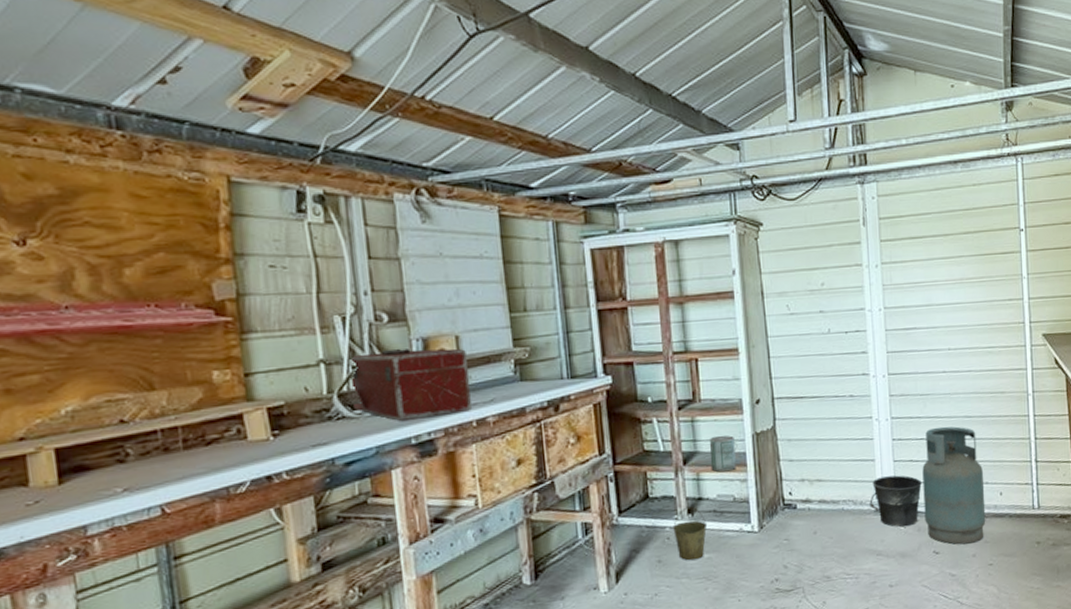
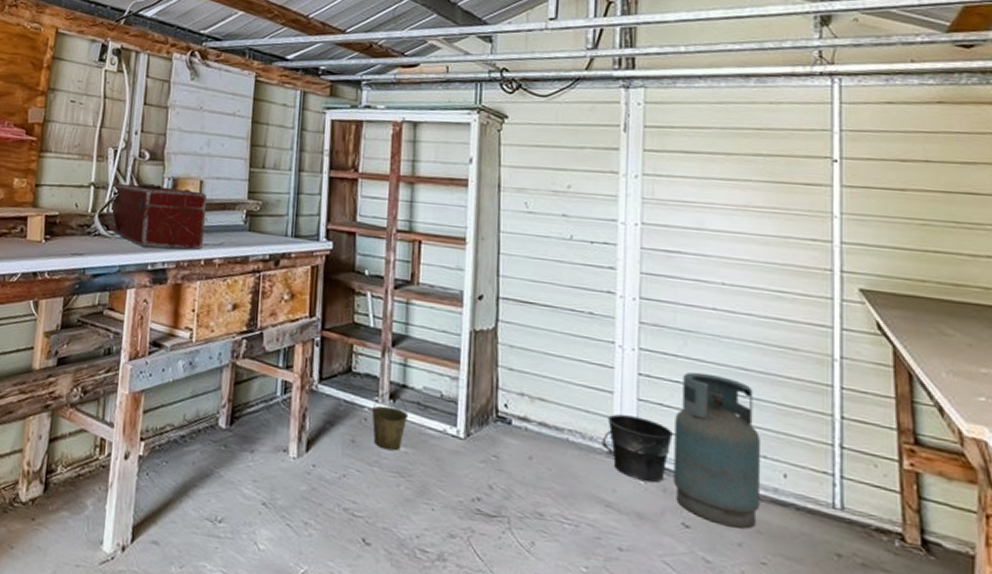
paint can: present [709,435,738,472] -> none [420,324,452,365]

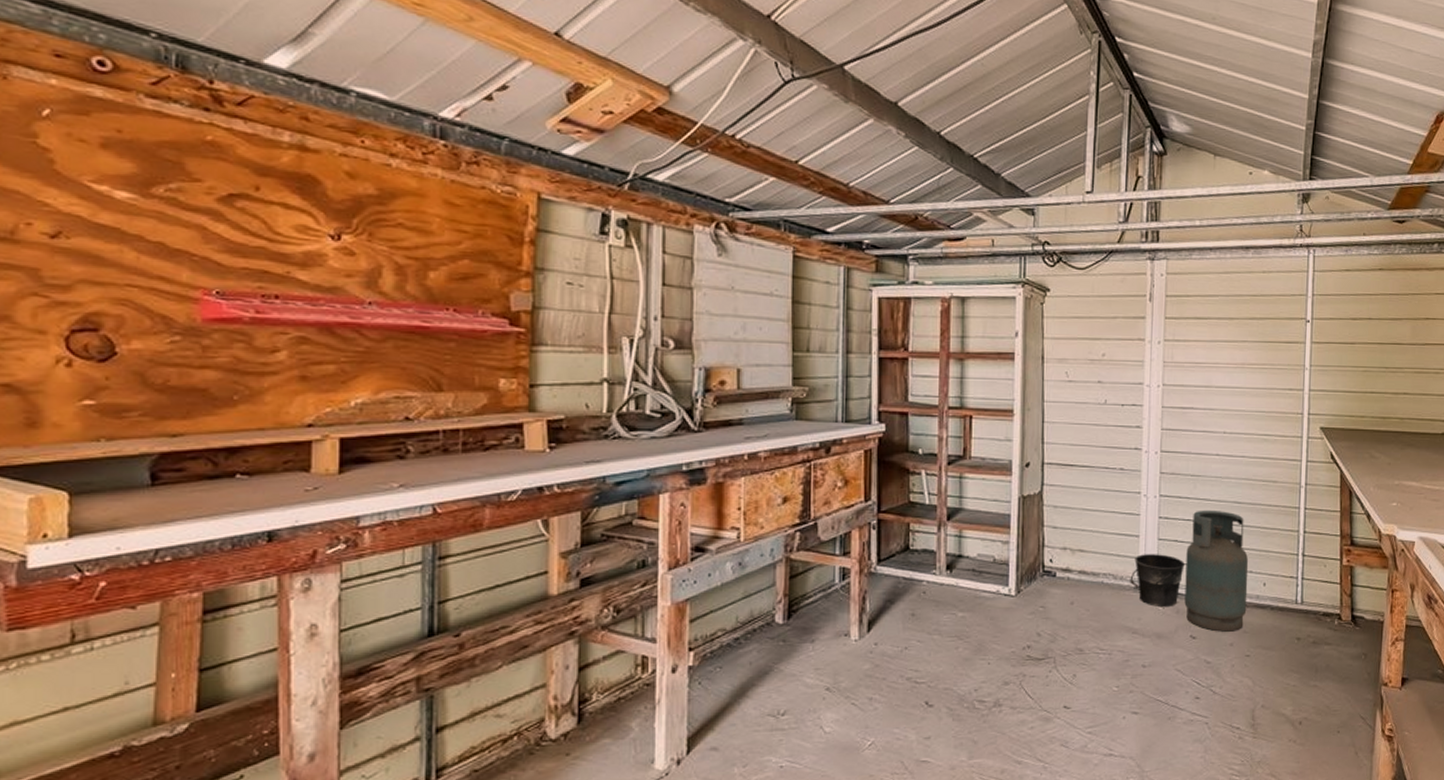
toolbox: present [109,183,207,251] -> none [631,375,746,448]
bucket: present [371,391,409,451] -> none [930,563,965,618]

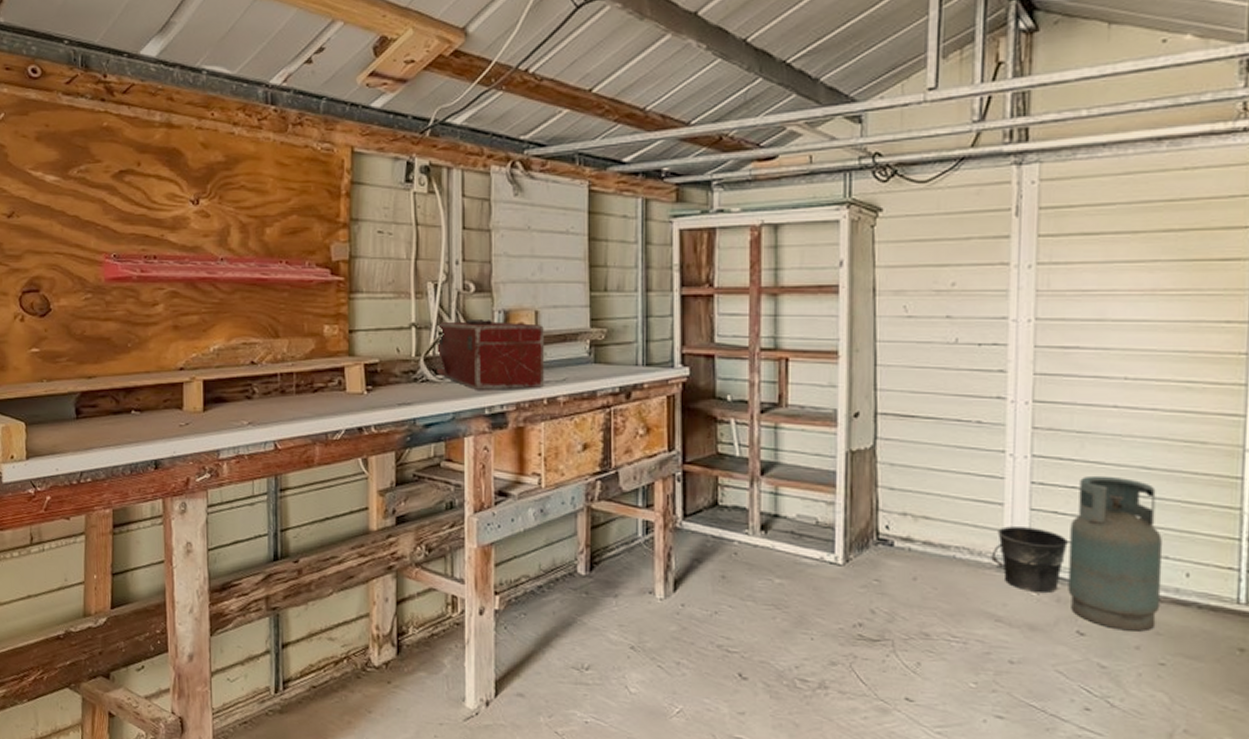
toolbox: none [631,375,746,448] -> present [436,318,544,392]

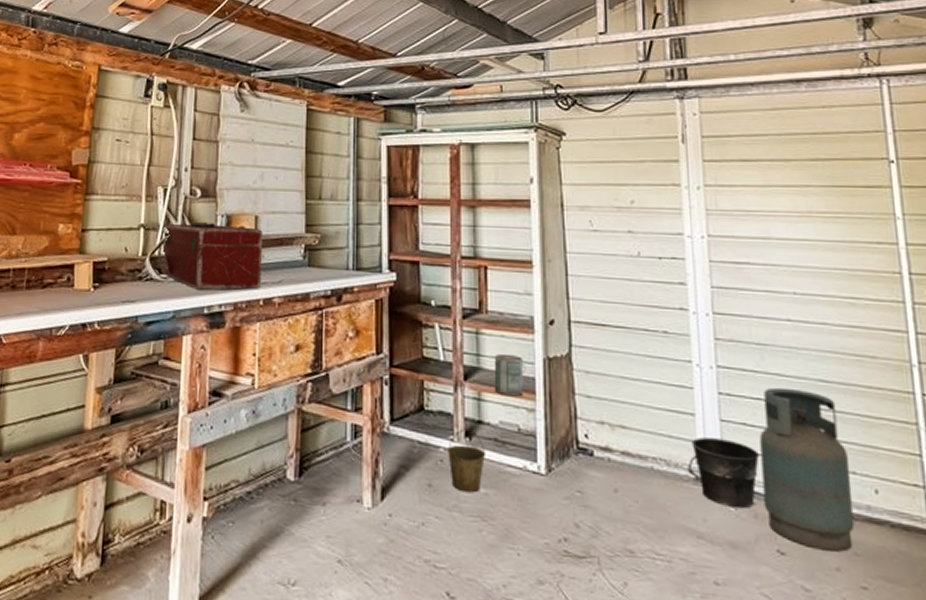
bucket: none [742,522,782,583] -> present [448,428,487,493]
paint can: none [792,447,827,491] -> present [494,353,526,397]

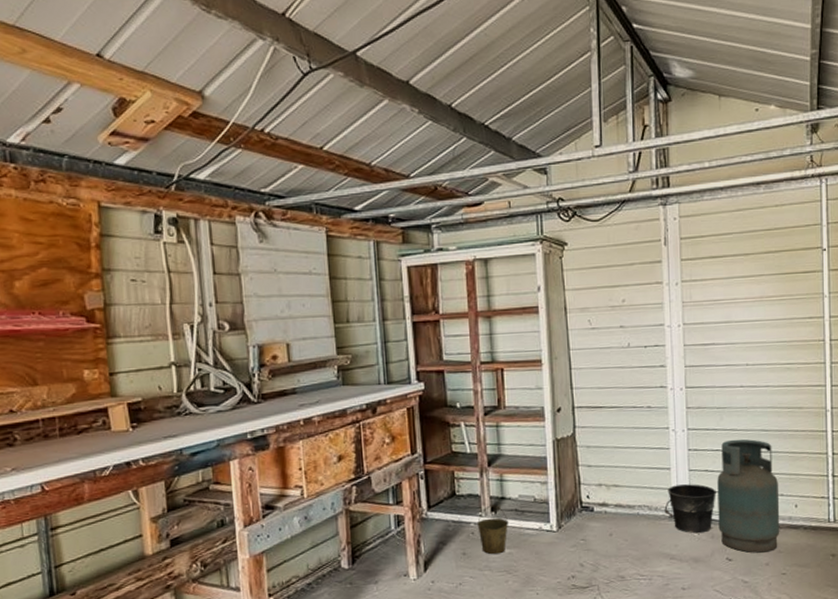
toolbox: present [161,221,263,291] -> none [195,353,299,419]
paint can: present [494,353,526,397] -> none [512,440,539,475]

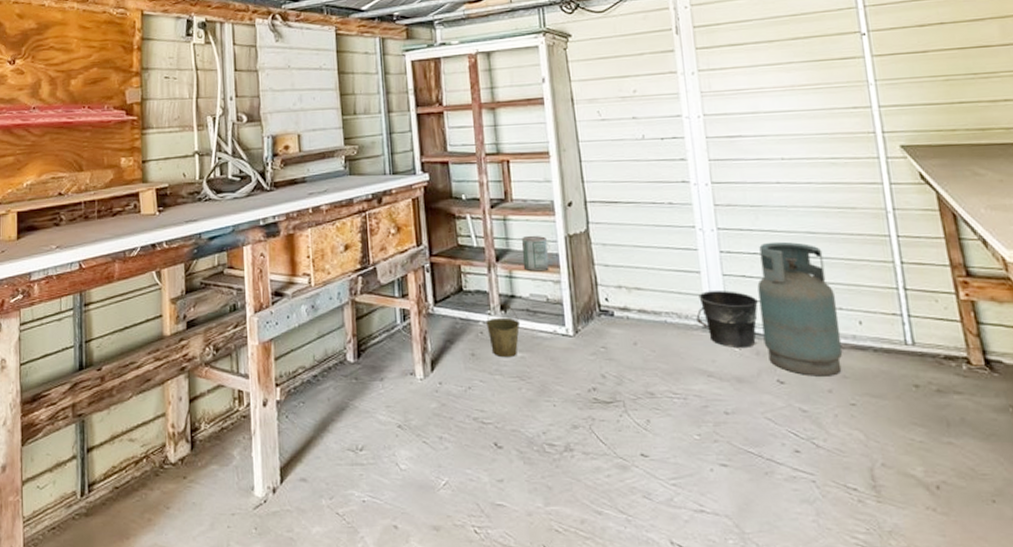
paint can: none [512,440,539,475] -> present [521,235,550,272]

